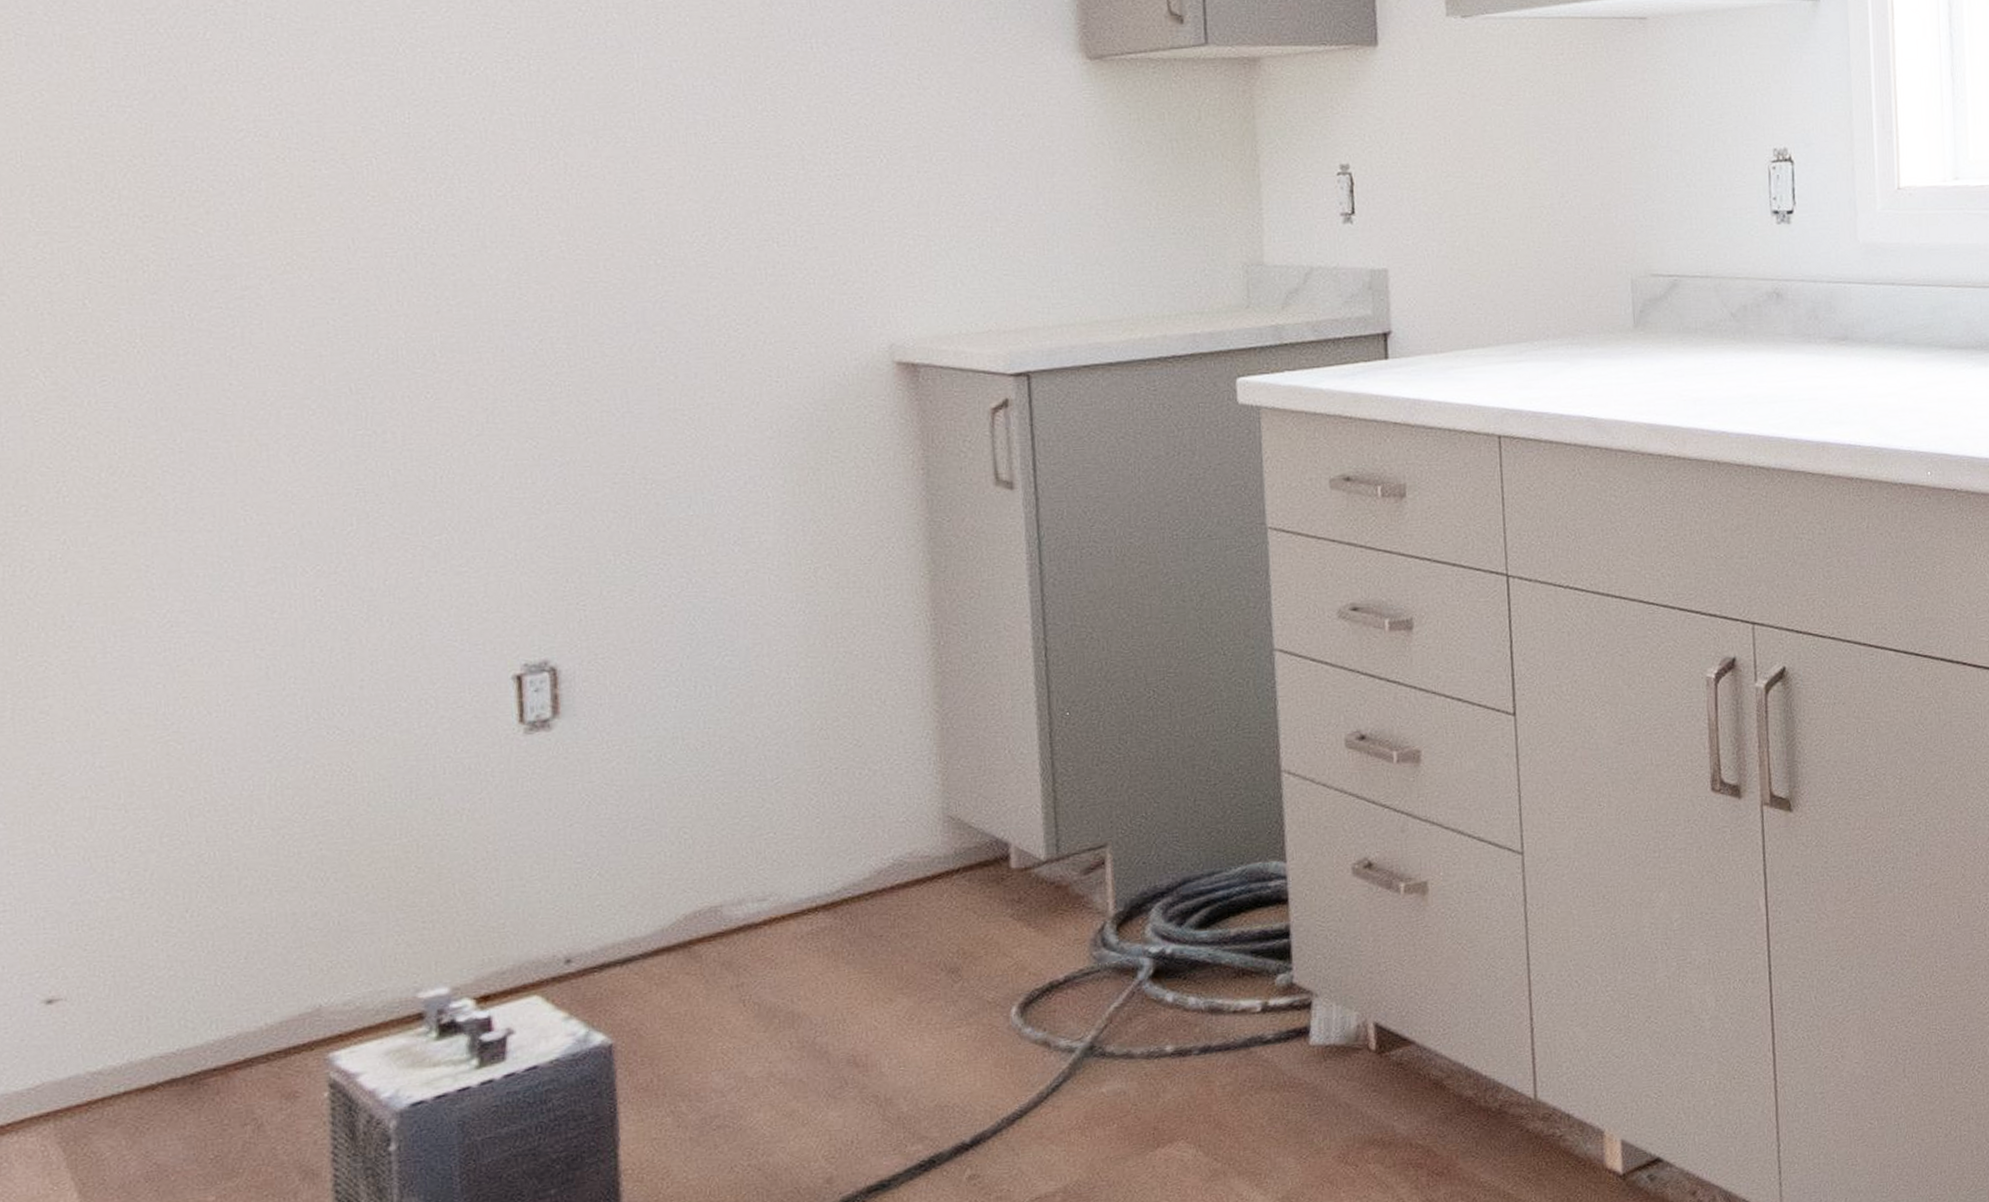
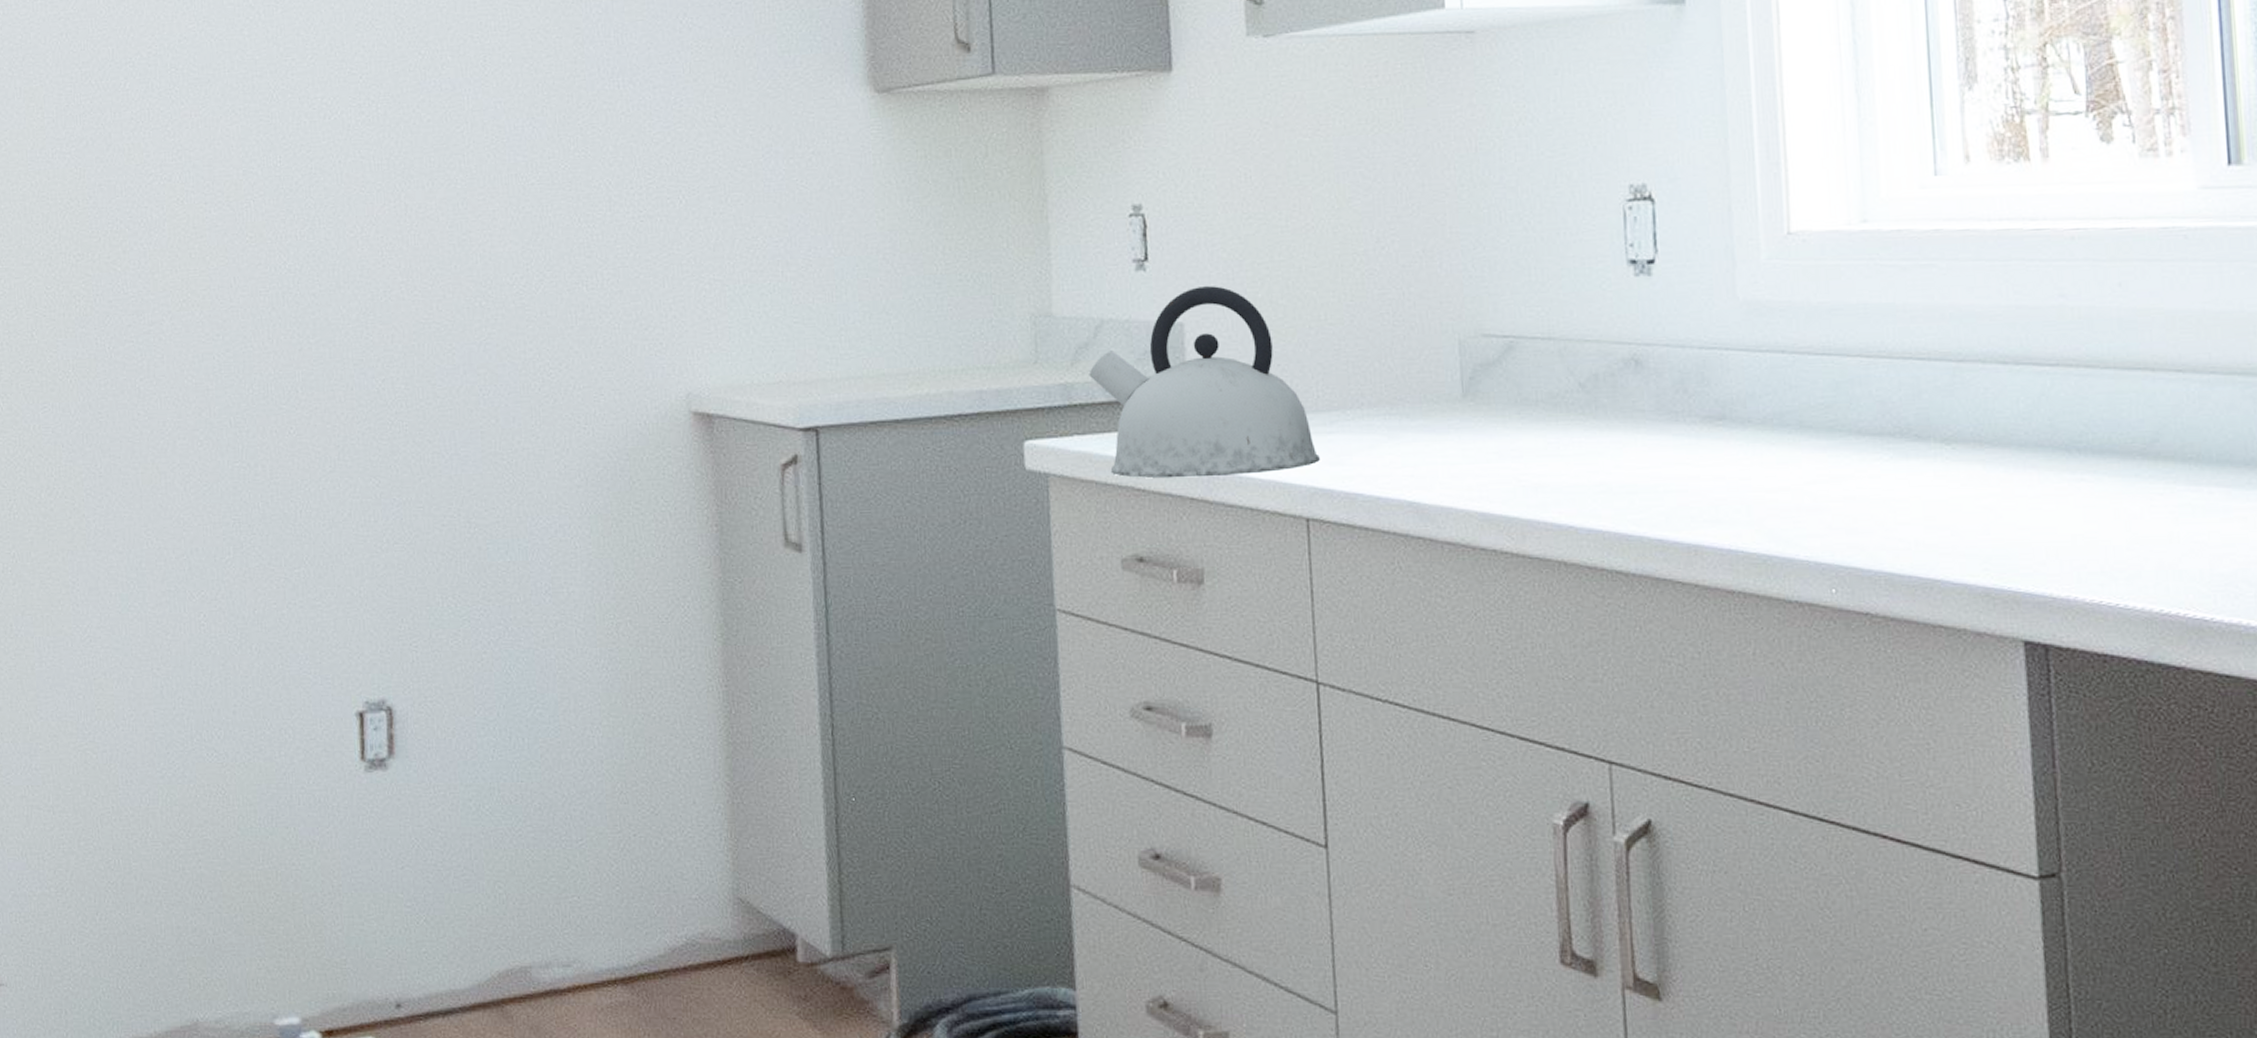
kettle: none [1299,236,1510,407] -> present [1089,286,1320,479]

